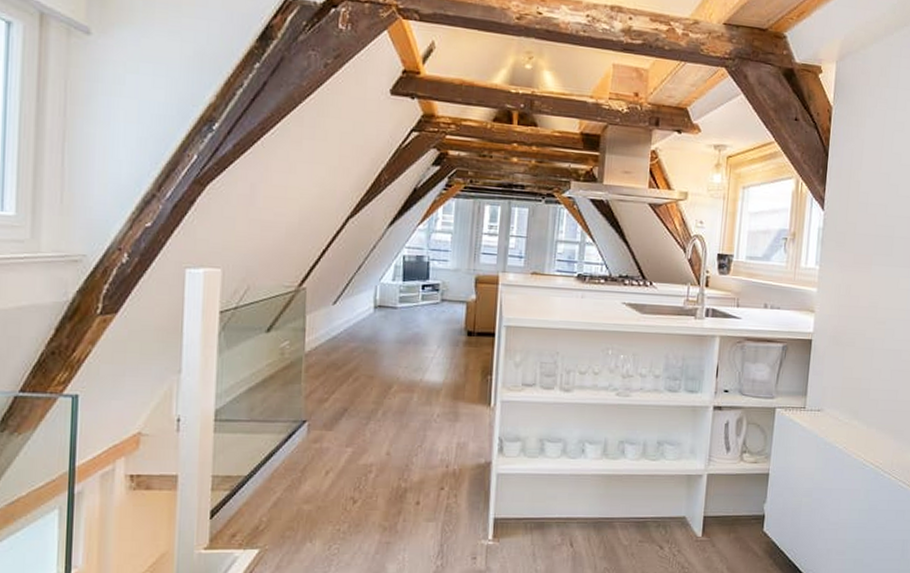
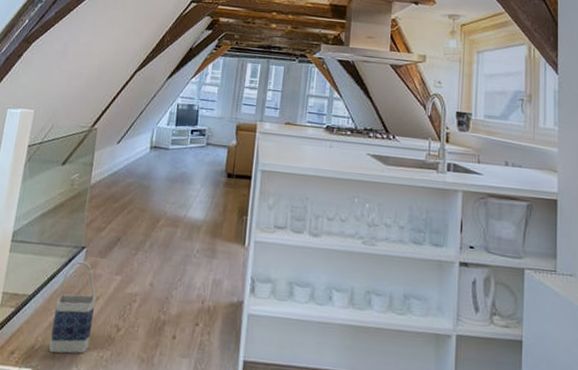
bag: none [276,436,325,532] -> present [49,261,96,354]

